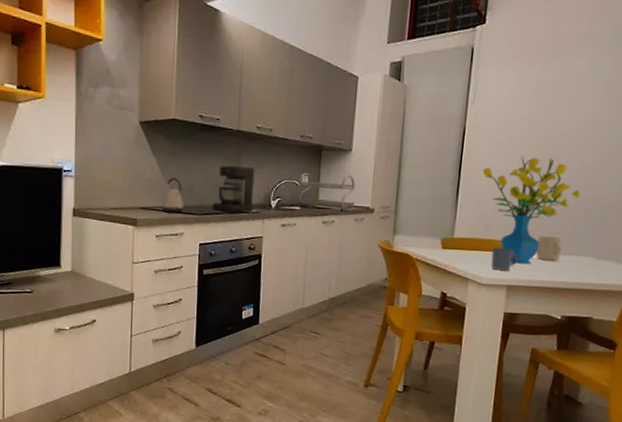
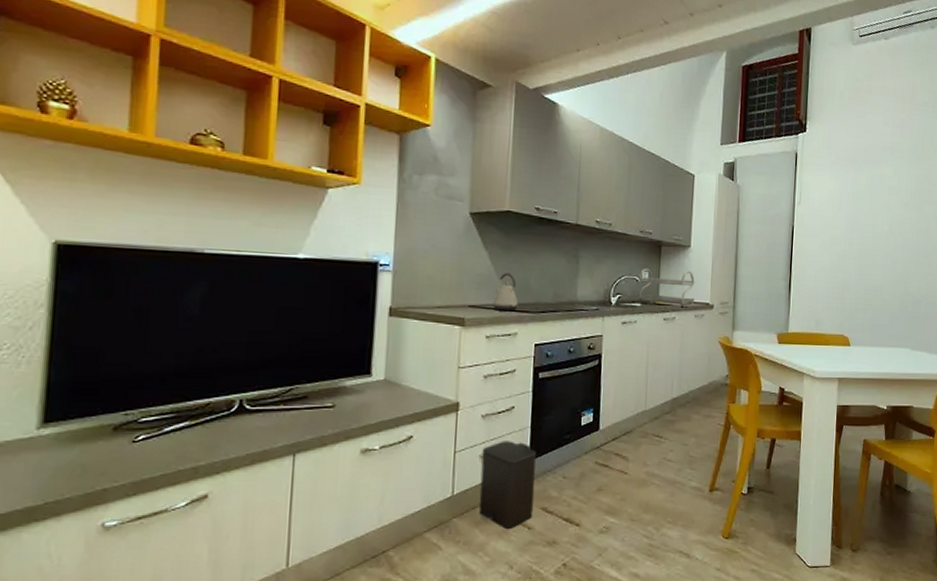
pedal bin: none [152,328,201,404] -> present [479,441,536,529]
coffee maker: present [212,165,255,213] -> none [548,260,594,310]
bouquet: present [482,155,581,264] -> none [810,253,896,357]
mug: present [491,247,518,271] -> none [823,340,846,364]
cup: present [536,235,563,261] -> none [862,328,884,353]

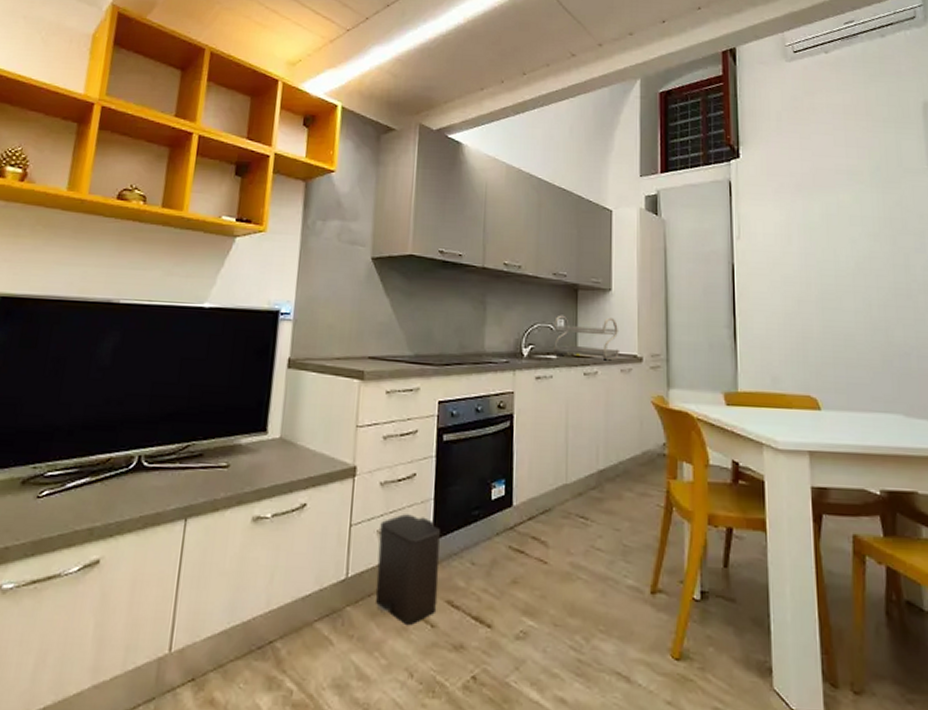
kettle: present [492,273,519,312] -> none [393,321,421,364]

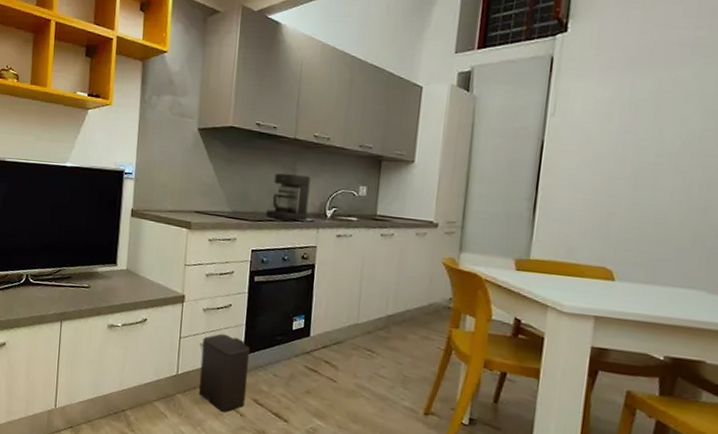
coffee maker: none [453,307,503,363] -> present [265,173,311,221]
dish rack: present [552,315,619,361] -> none [354,182,418,225]

